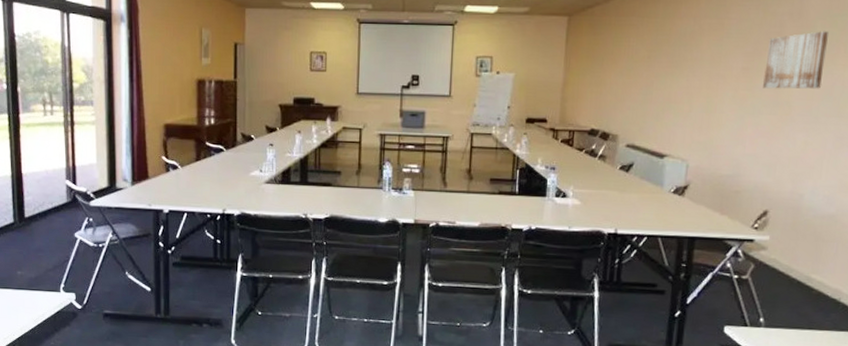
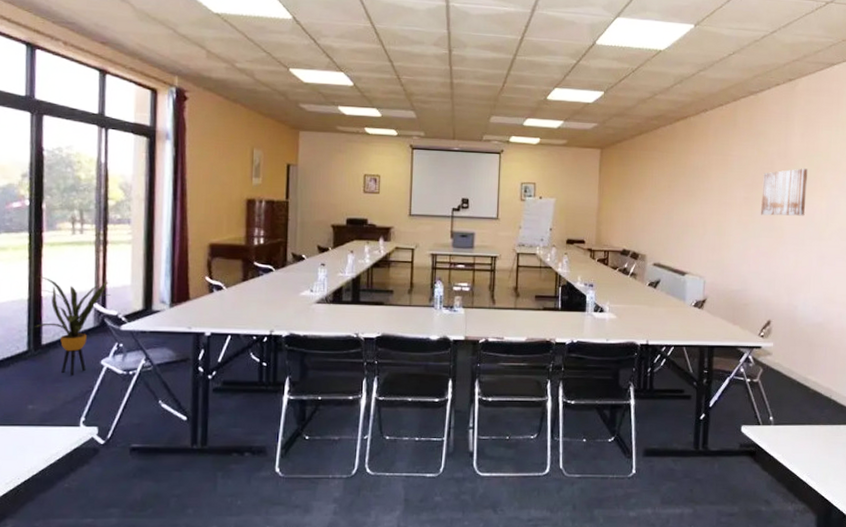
house plant: none [16,155,80,246] -> present [34,276,111,375]

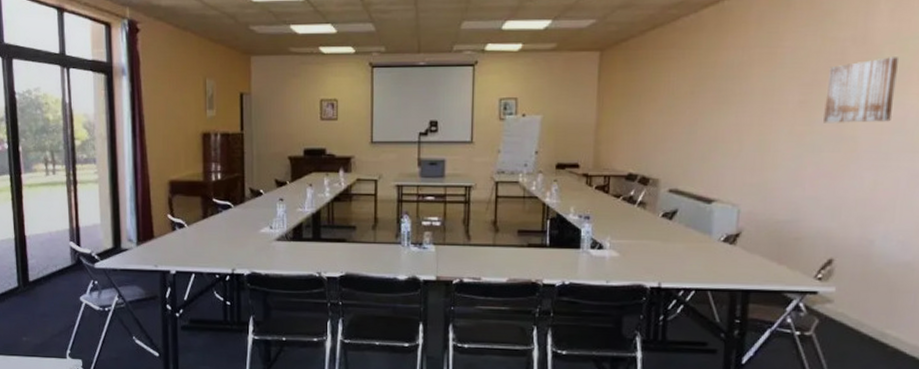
house plant: present [34,276,111,375] -> none [19,216,84,311]

